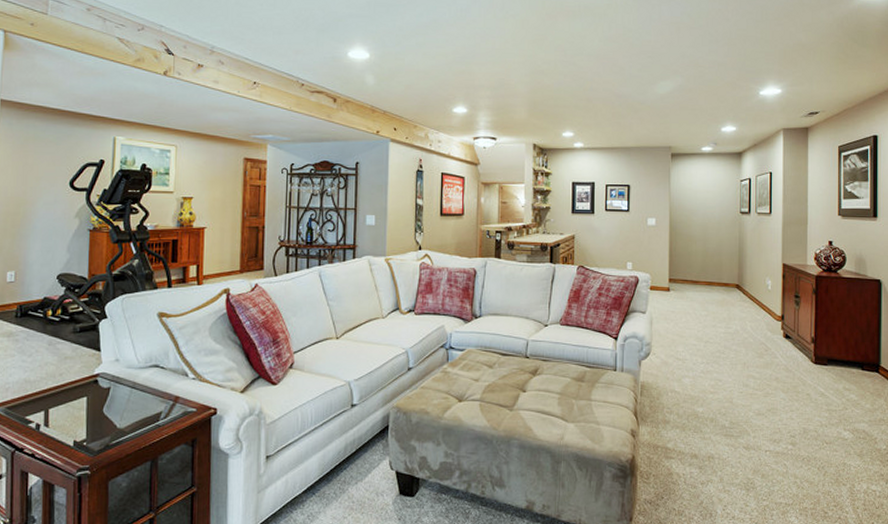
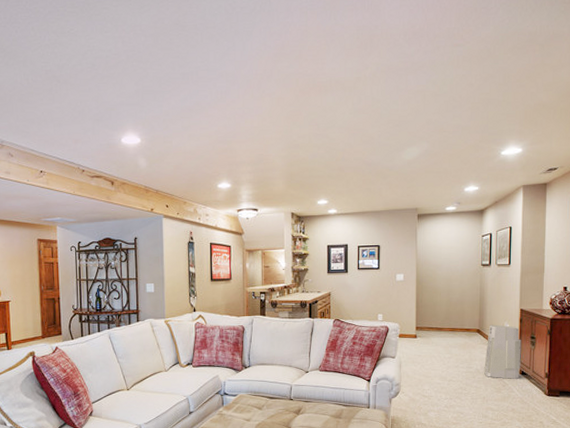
air purifier: none [743,280,785,343] -> present [483,324,522,379]

